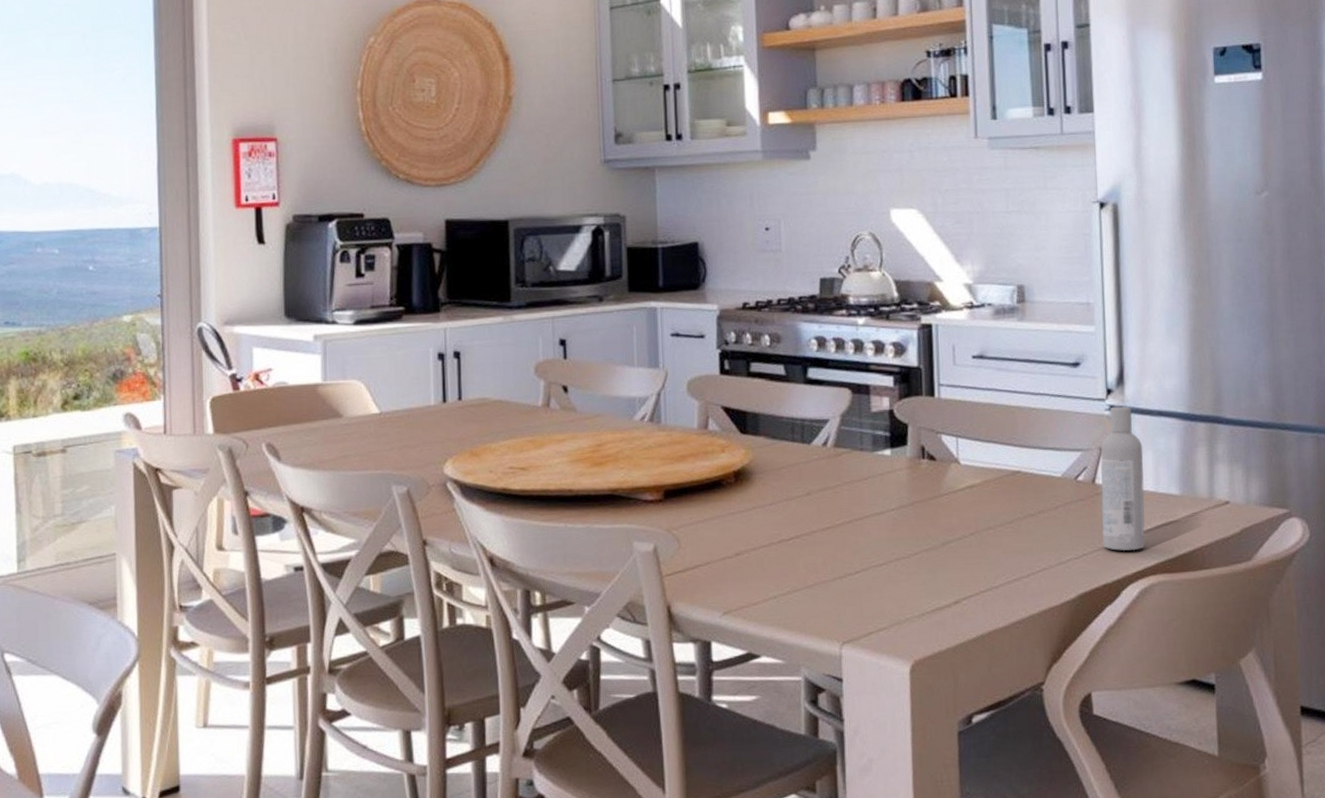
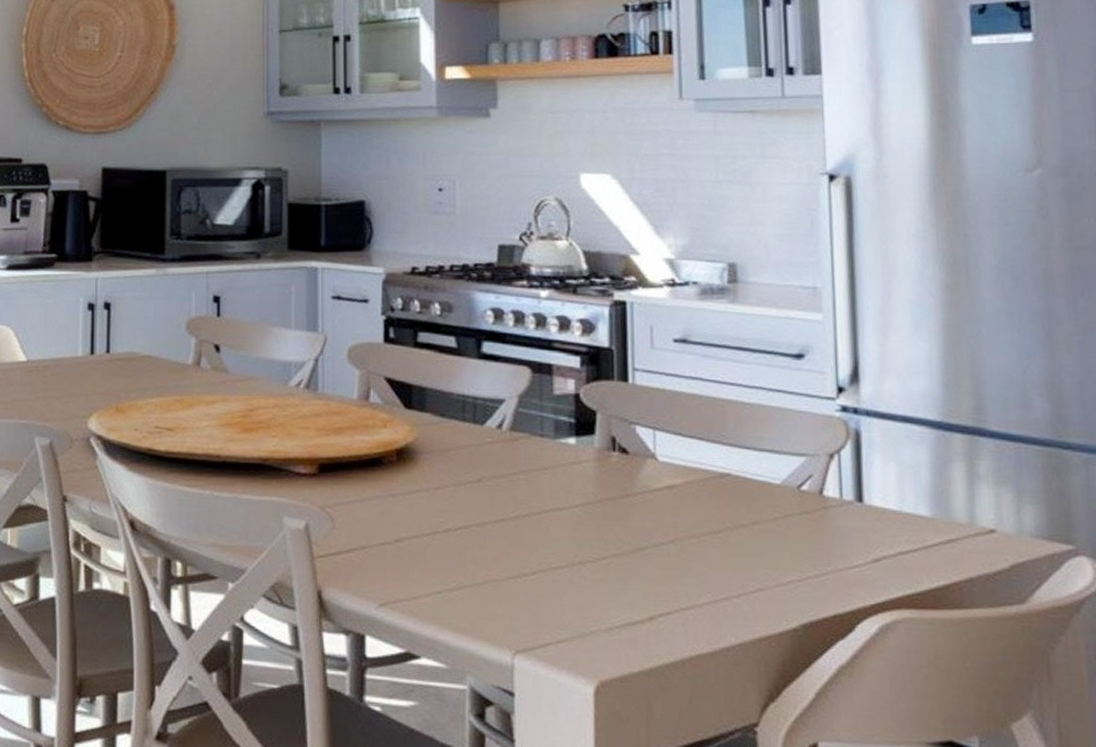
bottle: present [1100,406,1146,552] -> none [829,407,887,579]

